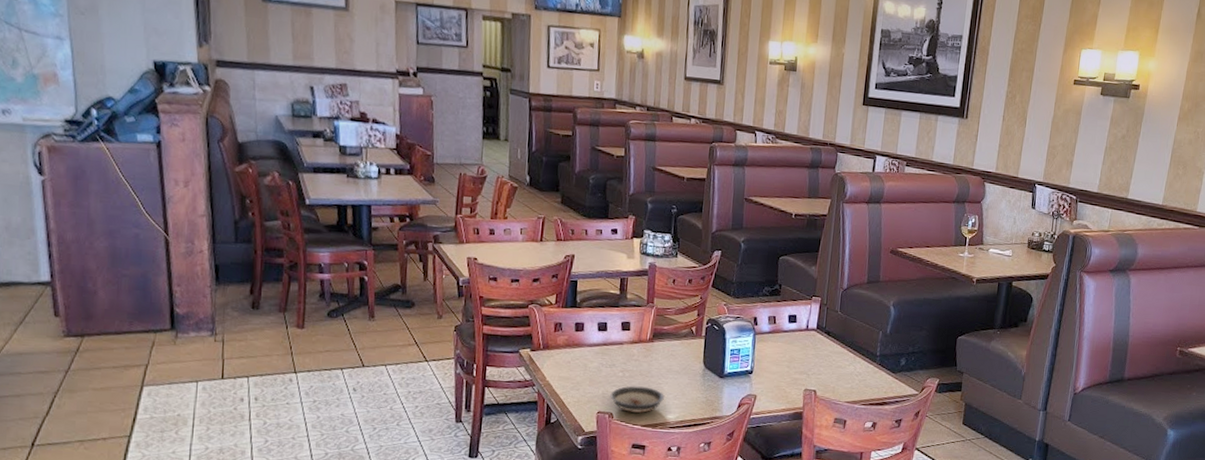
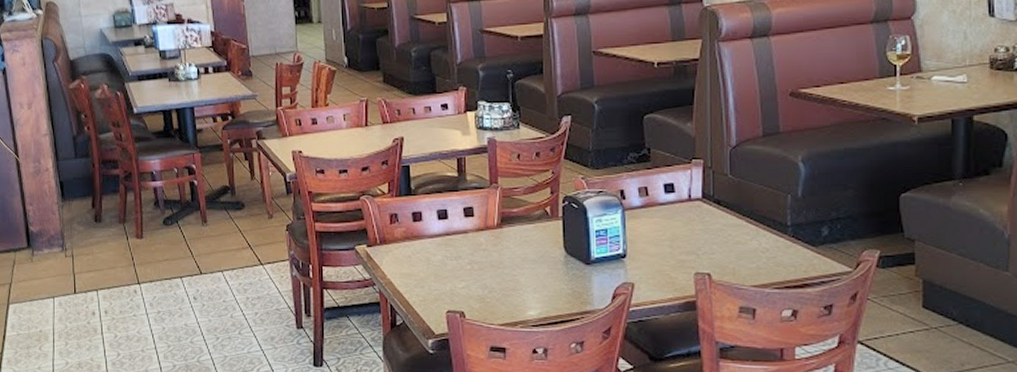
saucer: present [610,385,664,413] -> none [459,279,522,310]

